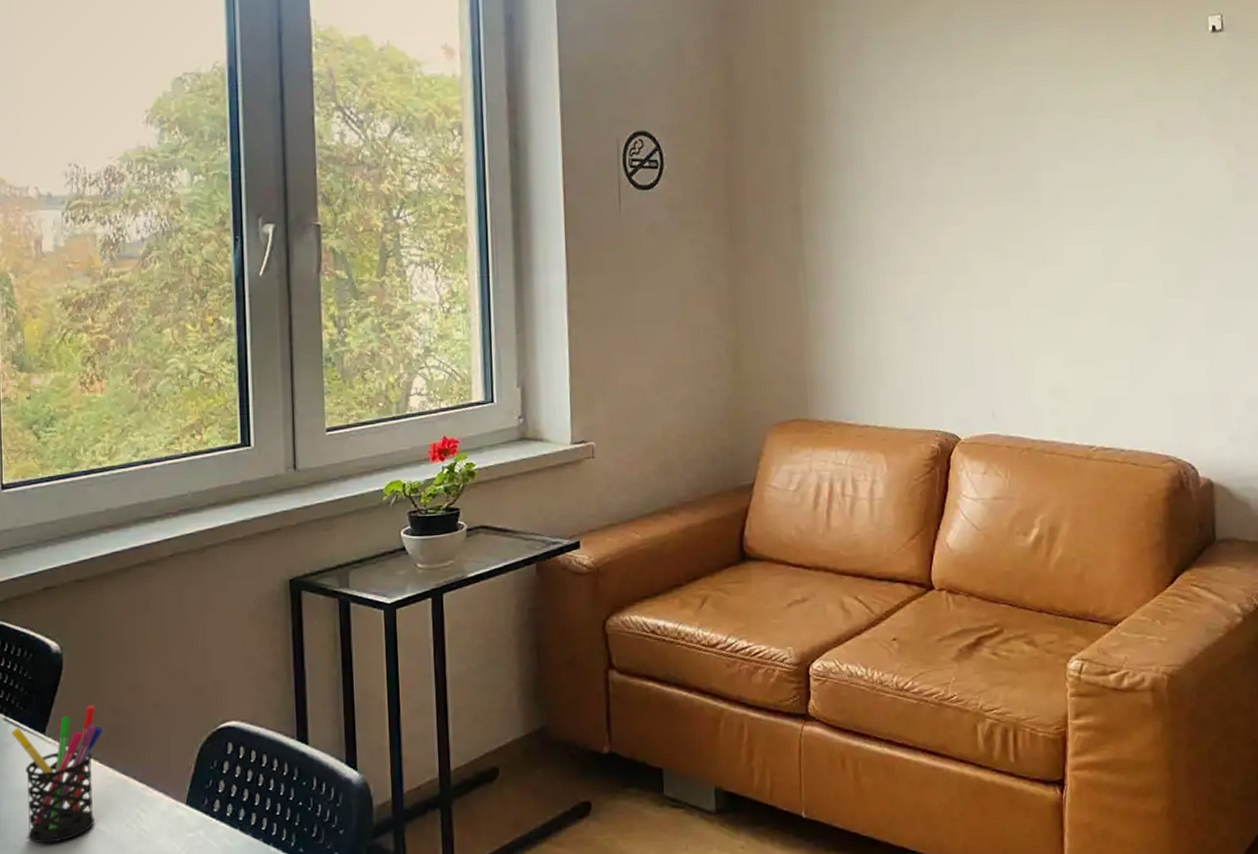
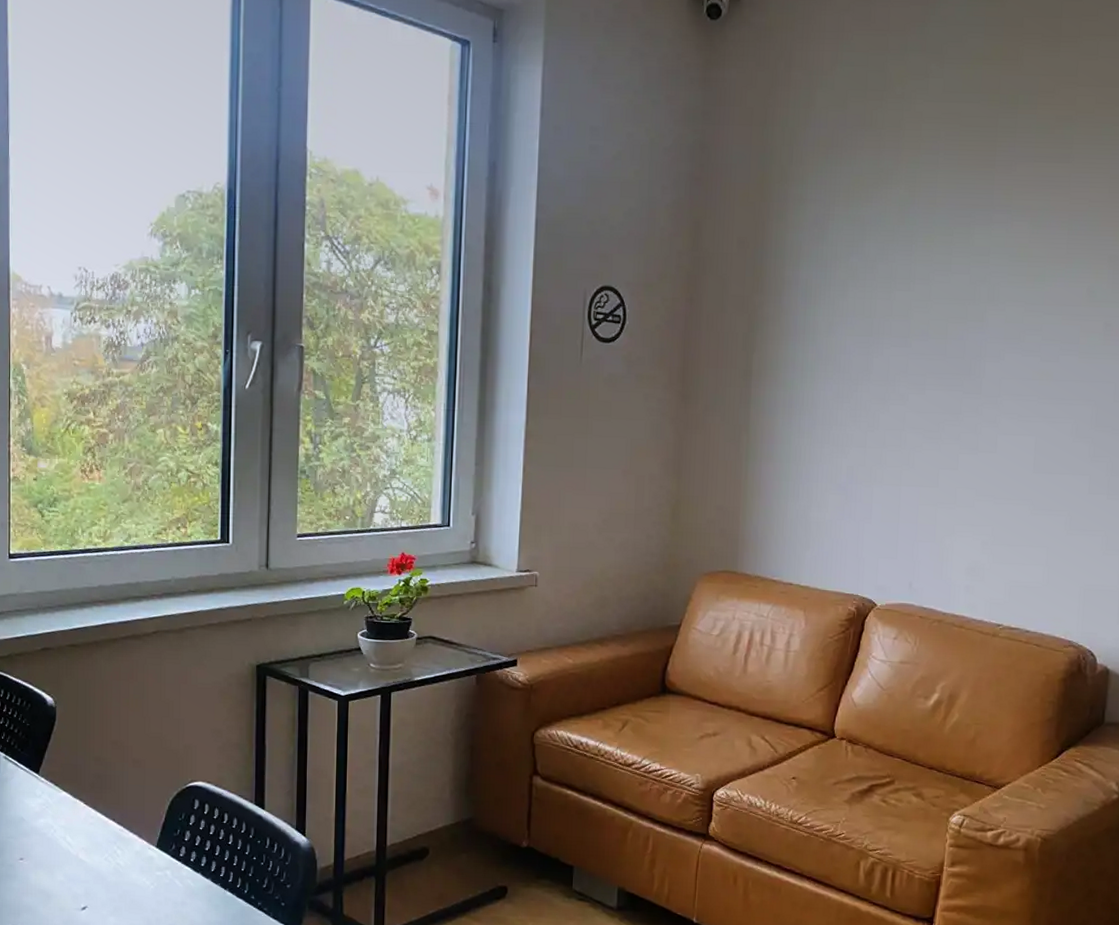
pen holder: present [11,705,103,844] -> none [10,754,88,866]

